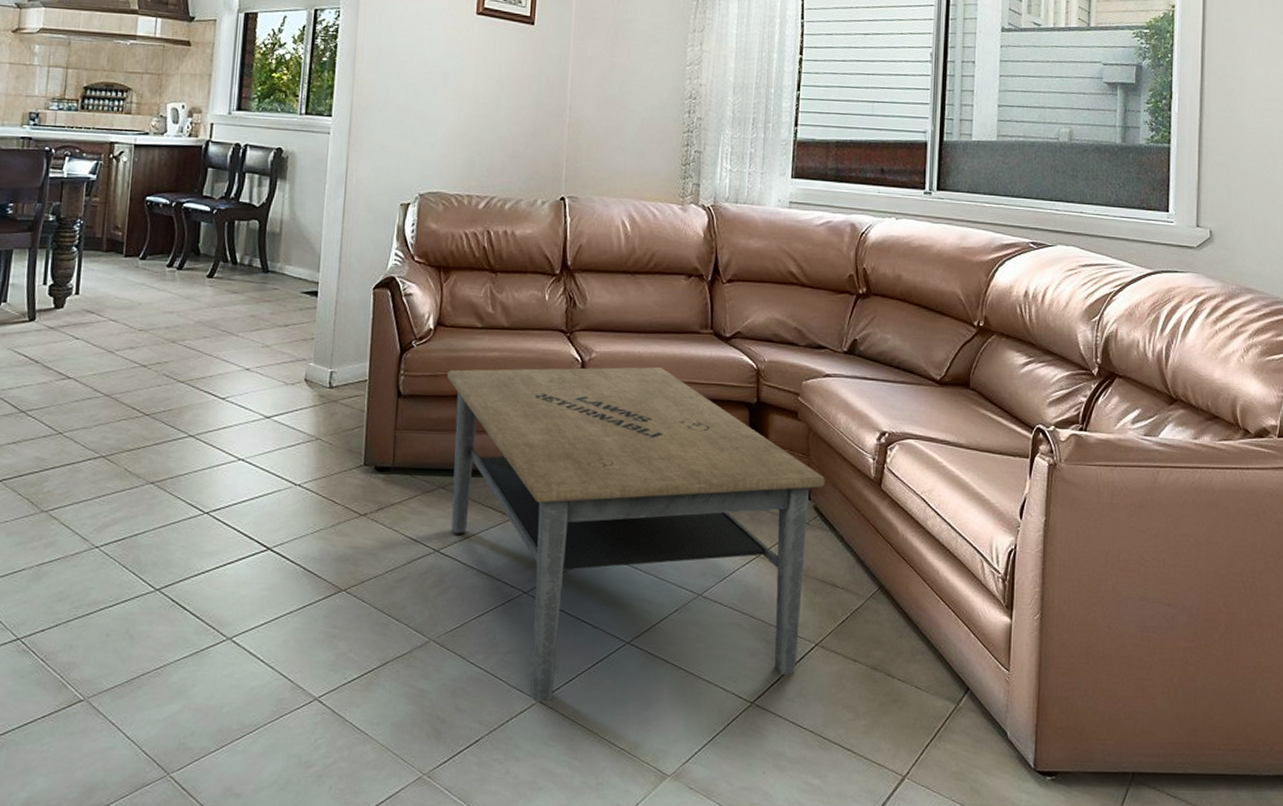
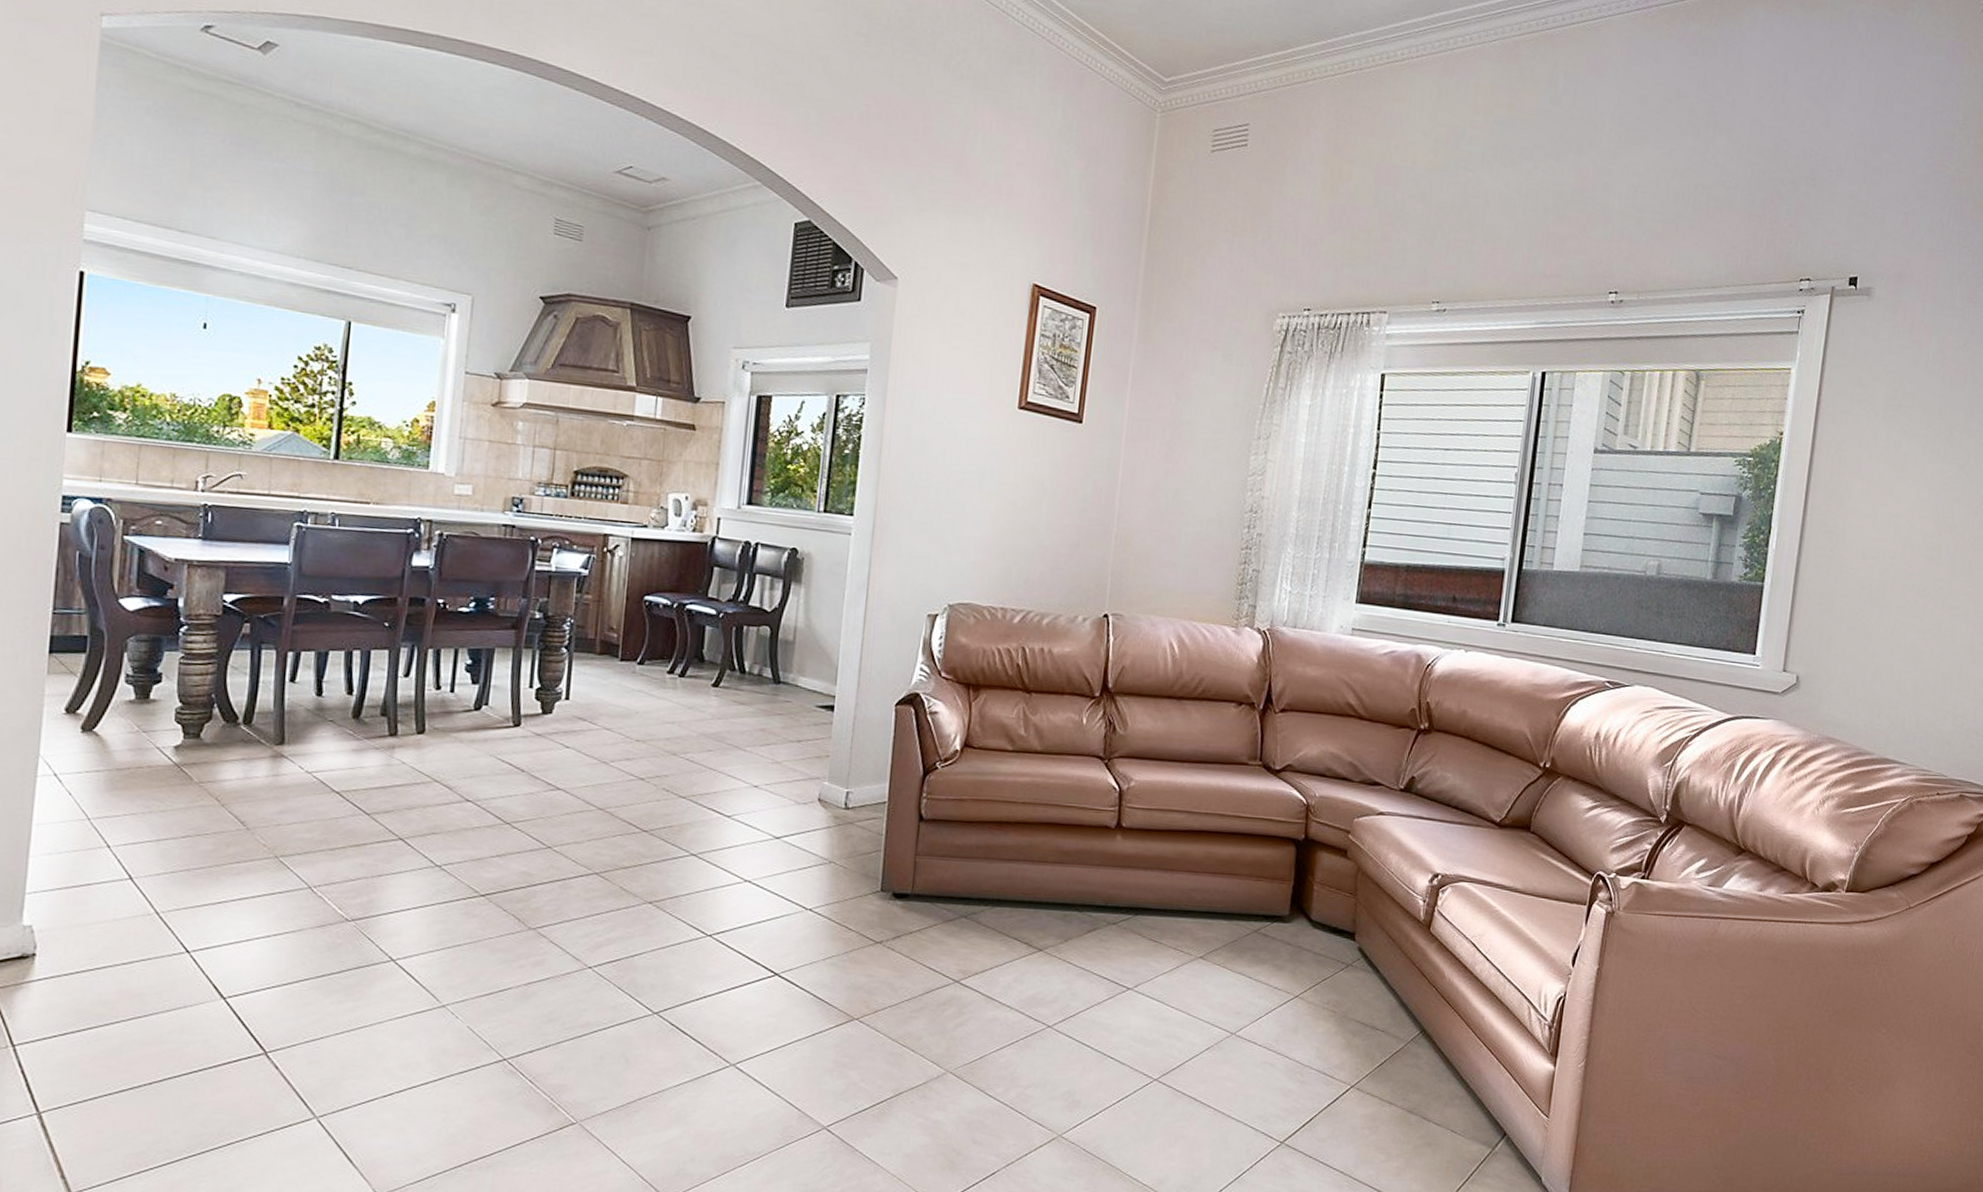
coffee table: present [446,366,825,702] -> none [972,794,1372,1137]

